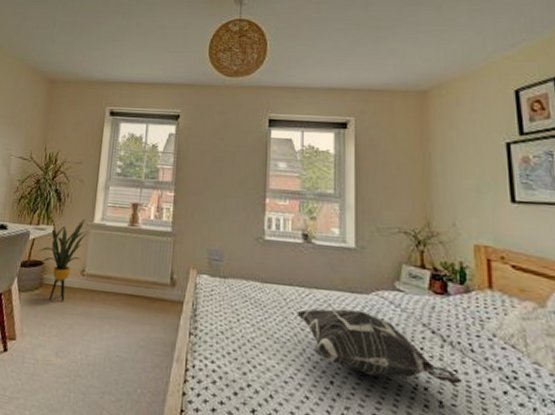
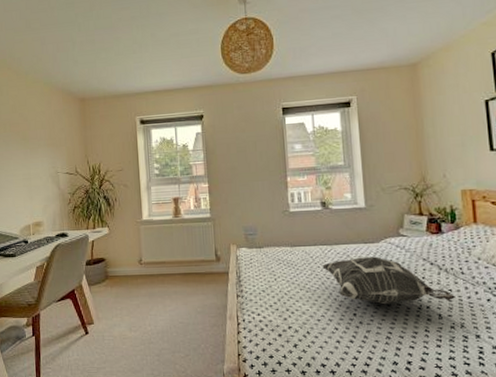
house plant: present [39,219,90,301] -> none [100,217,141,288]

